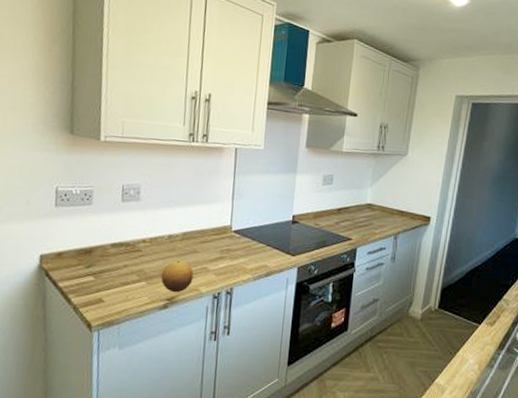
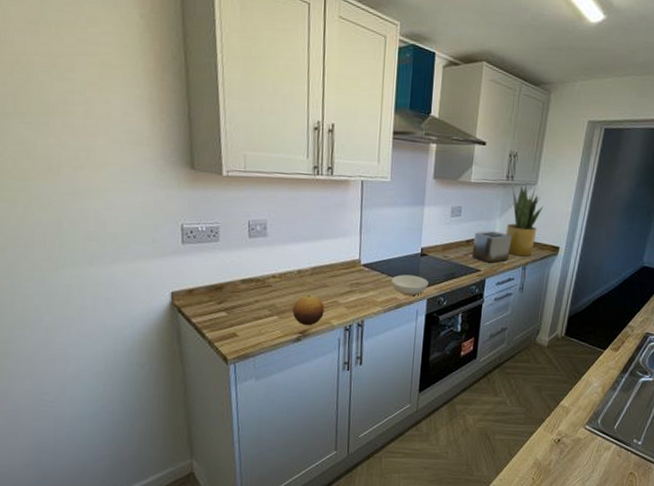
bowl: none [261,241,300,264] -> present [391,274,429,297]
toaster: none [343,199,384,232] -> present [472,230,512,263]
planter: none [376,153,415,226] -> present [505,183,544,257]

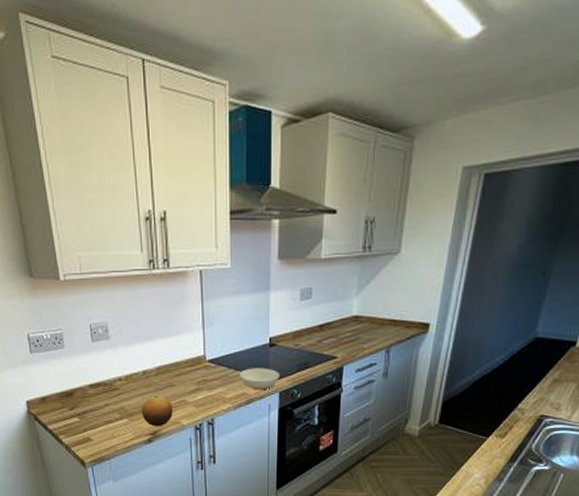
toaster: present [472,230,512,263] -> none [326,311,373,348]
planter: present [505,183,544,257] -> none [364,252,410,338]

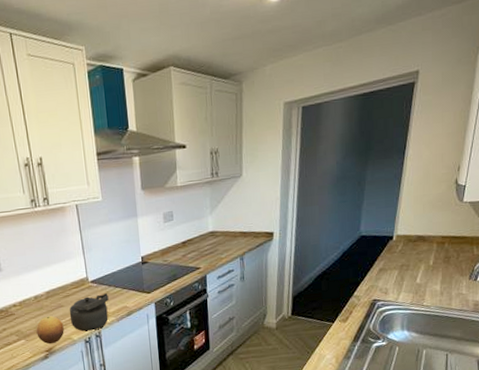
kettle: none [180,376,227,417] -> present [69,293,109,332]
bowl: present [239,368,280,391] -> none [118,283,154,303]

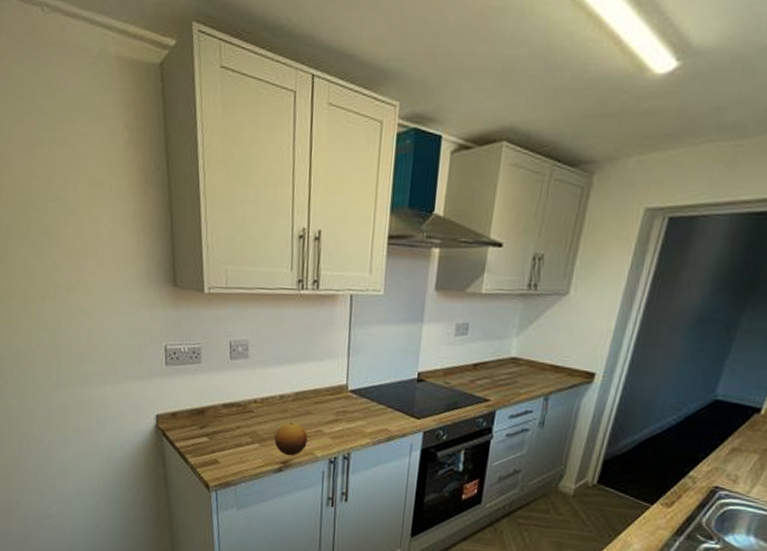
kettle: present [69,293,109,332] -> none [316,408,368,451]

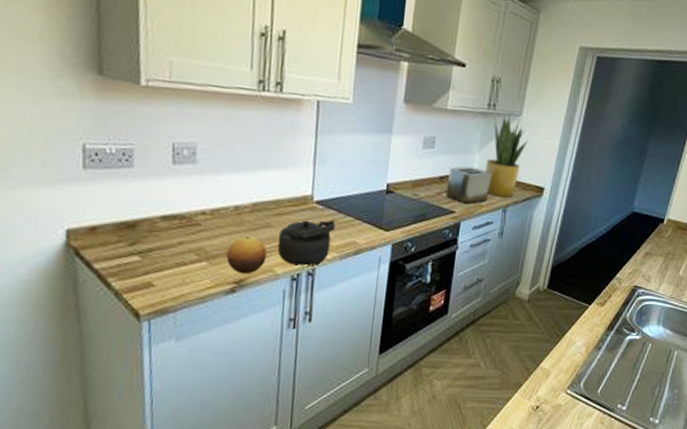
kettle: none [316,408,368,451] -> present [277,220,335,266]
toaster: none [479,352,533,392] -> present [445,166,493,204]
planter: none [523,292,577,385] -> present [484,113,529,198]

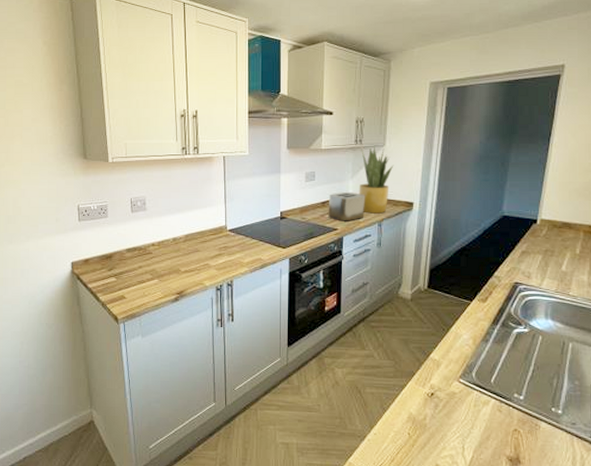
fruit: present [226,235,267,275] -> none [170,259,197,287]
kettle: present [277,220,335,266] -> none [204,243,244,279]

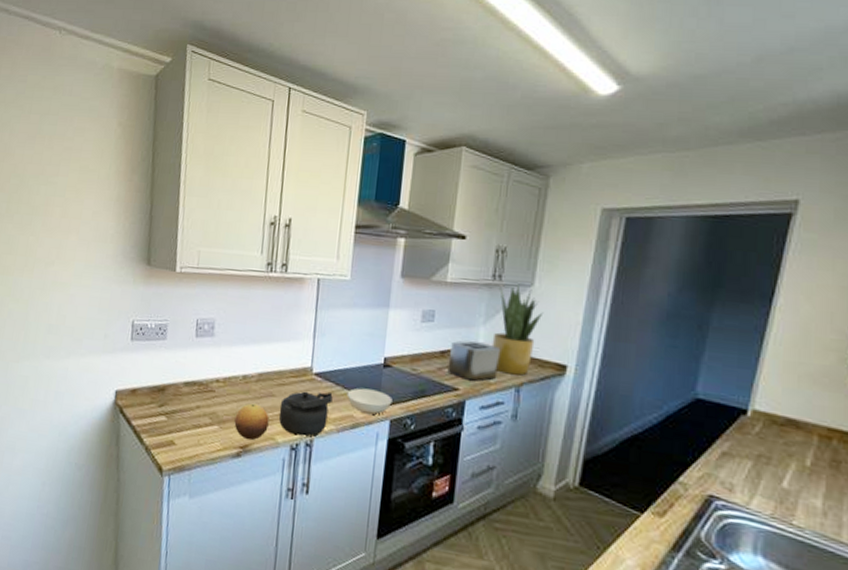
fruit: none [170,259,197,287] -> present [234,403,269,441]
kettle: none [204,243,244,279] -> present [278,391,333,437]
bowl: none [255,237,289,257] -> present [347,388,392,416]

